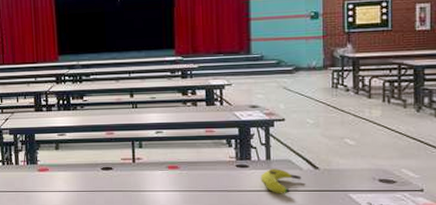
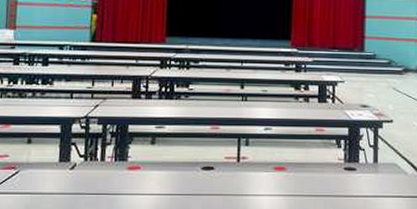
banana: present [261,168,302,194] -> none [367,172,406,200]

